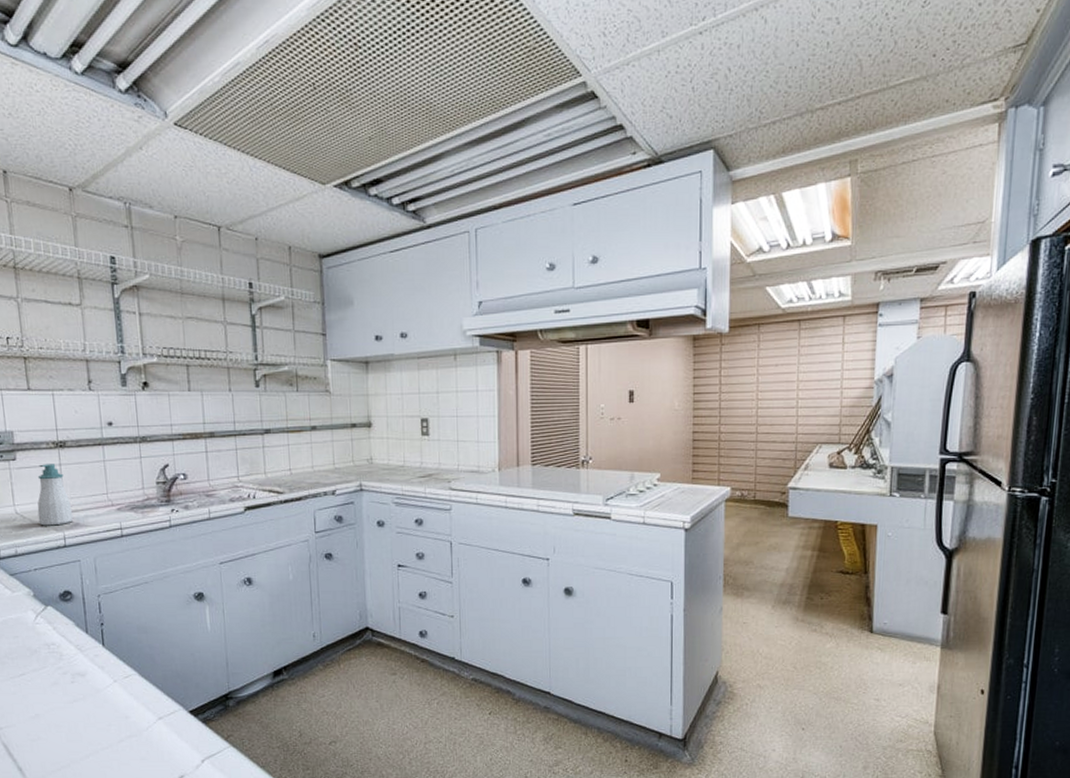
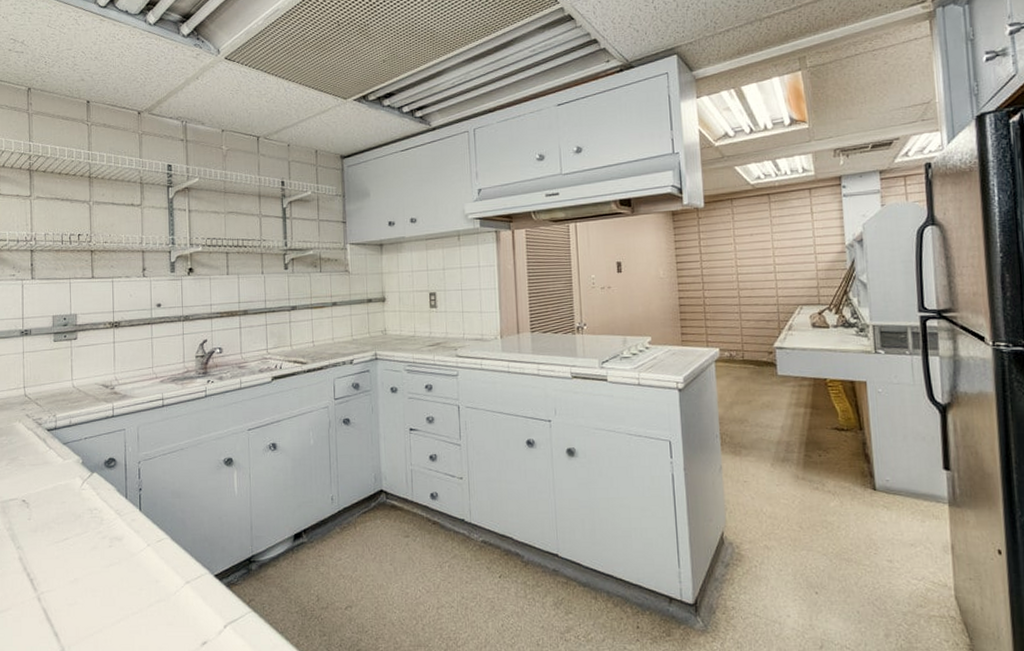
soap bottle: present [37,464,72,526] -> none [91,342,121,398]

